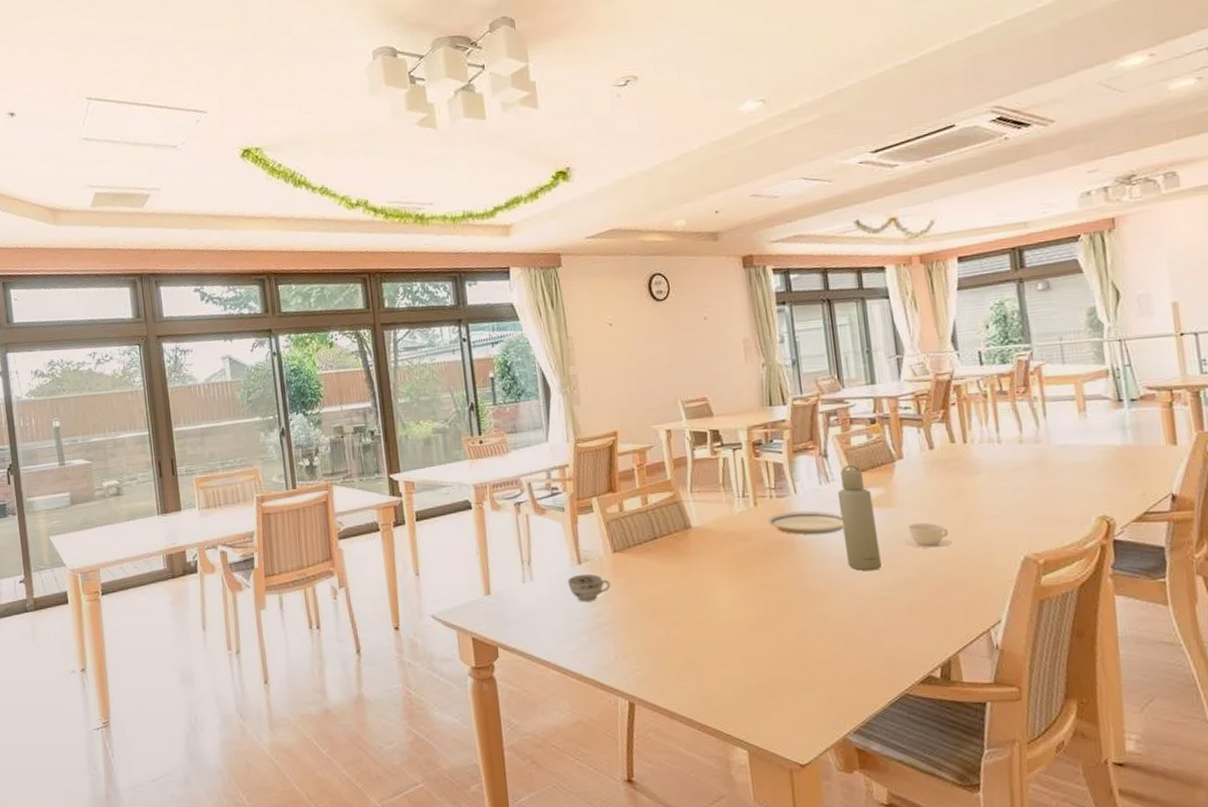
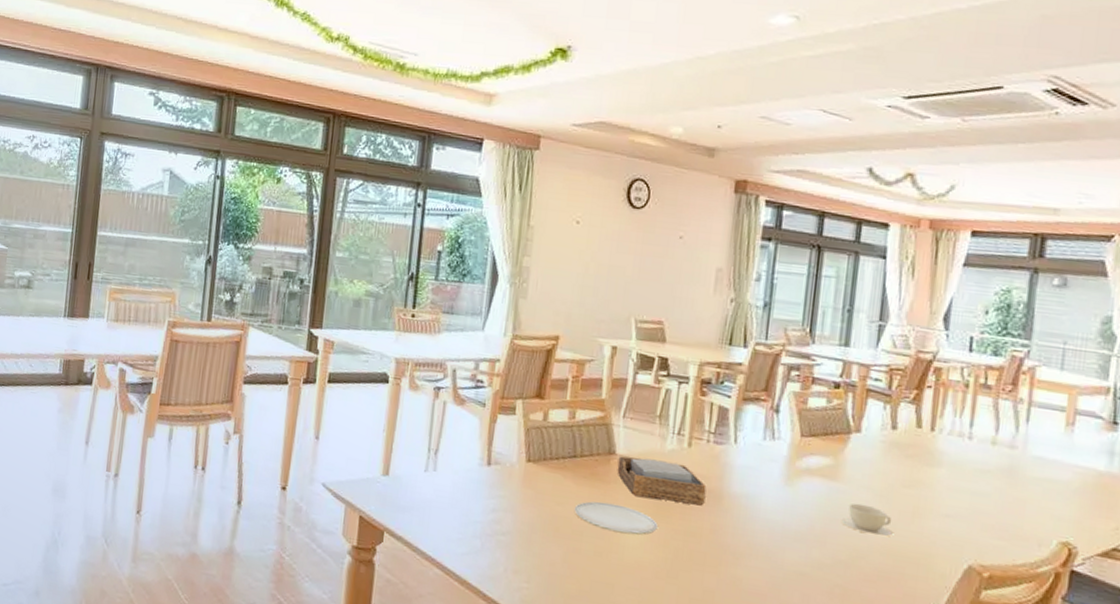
teacup: present [568,574,611,602] -> none [472,476,517,508]
plate: none [665,573,744,599] -> present [574,501,658,535]
napkin holder: none [694,523,781,561] -> present [617,456,707,506]
plate: present [767,510,844,536] -> none [698,460,781,494]
bottle: present [837,464,881,571] -> none [774,425,818,544]

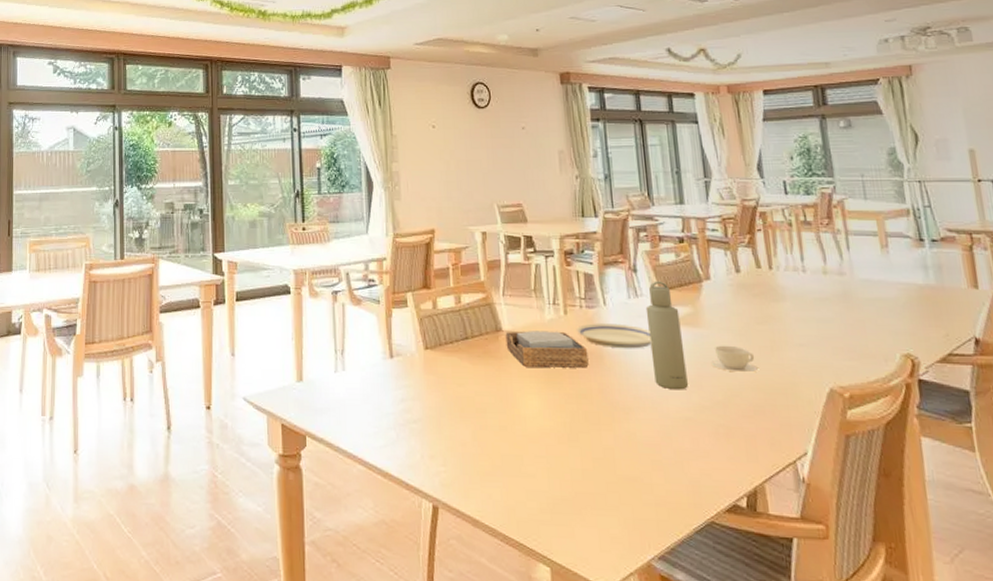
plate: present [574,501,658,535] -> none [474,377,552,405]
plate: none [698,460,781,494] -> present [576,323,652,349]
bottle: none [774,425,818,544] -> present [645,281,688,390]

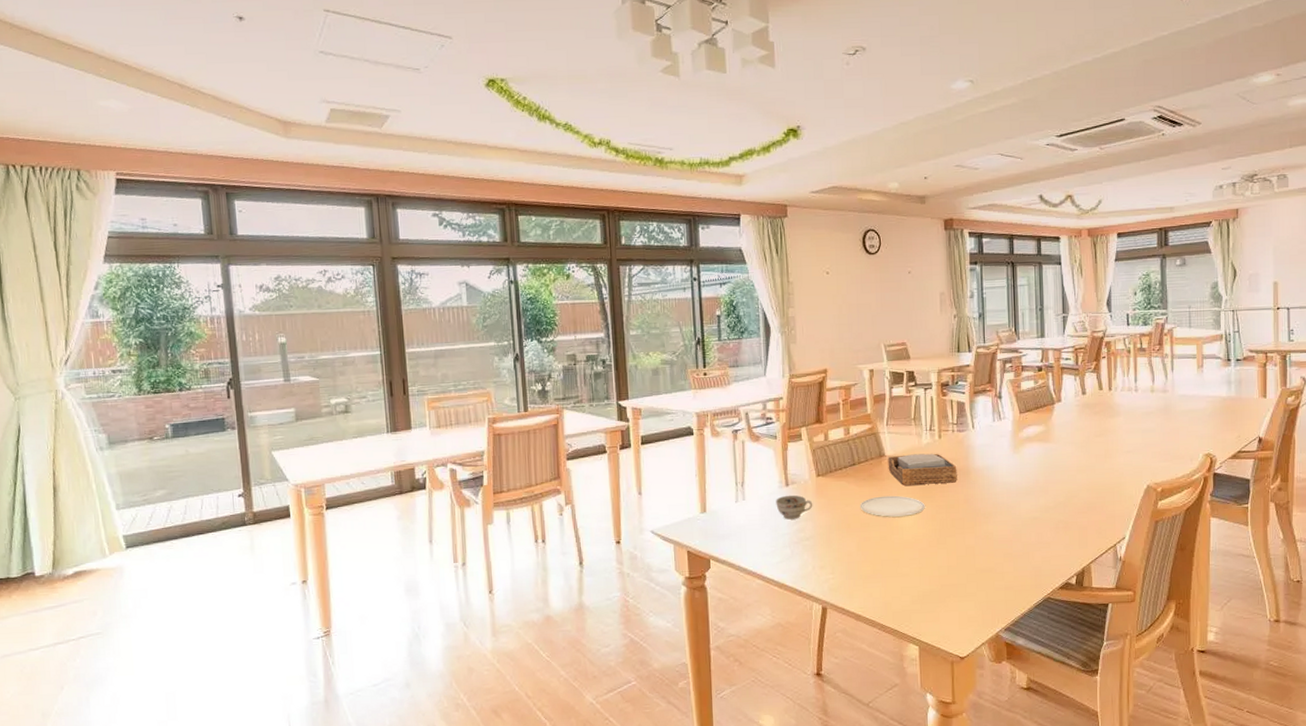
teacup: none [379,368,421,397] -> present [776,495,813,520]
plate: none [474,377,552,405] -> present [860,495,925,518]
plate: present [576,323,652,349] -> none [948,443,1010,465]
bottle: present [645,281,688,390] -> none [1007,405,1037,496]
teacup: present [711,345,758,373] -> none [1056,455,1093,478]

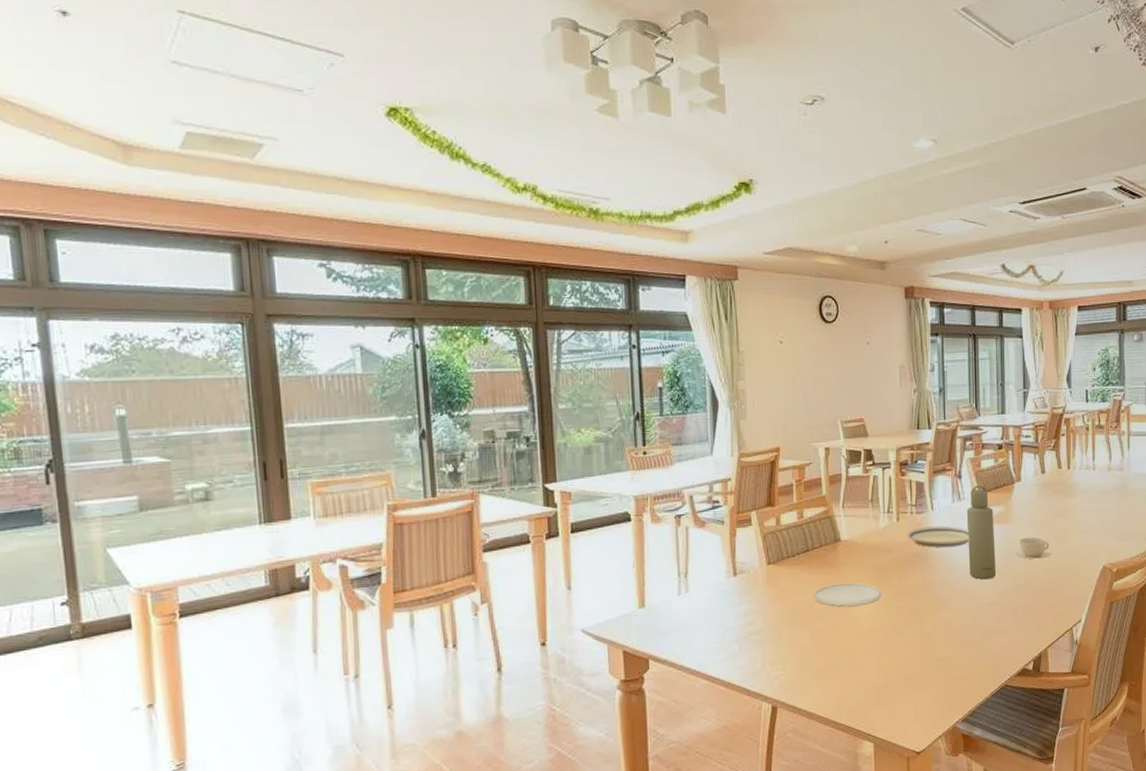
teacup: present [776,495,813,520] -> none [722,585,763,613]
napkin holder: present [888,453,957,485] -> none [843,536,915,572]
plate: none [948,443,1010,465] -> present [906,526,969,548]
bottle: none [1007,405,1037,496] -> present [966,484,996,580]
teacup: none [1056,455,1093,478] -> present [1015,537,1051,560]

